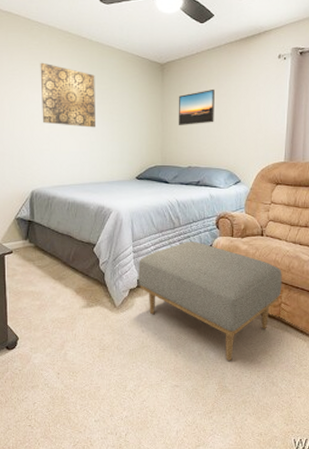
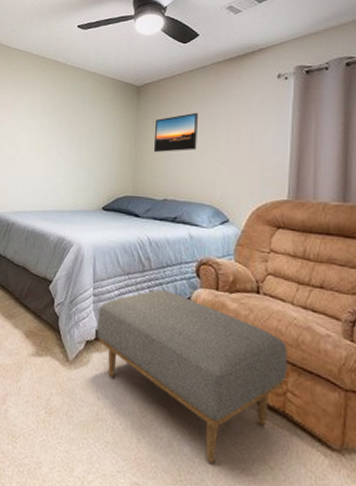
wall art: present [40,62,97,128] -> none [10,86,67,152]

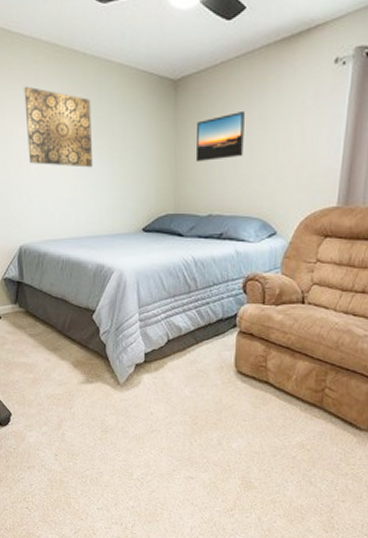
wall art: none [10,86,67,152] -> present [24,86,94,168]
ottoman: present [97,289,288,463] -> none [146,309,328,453]

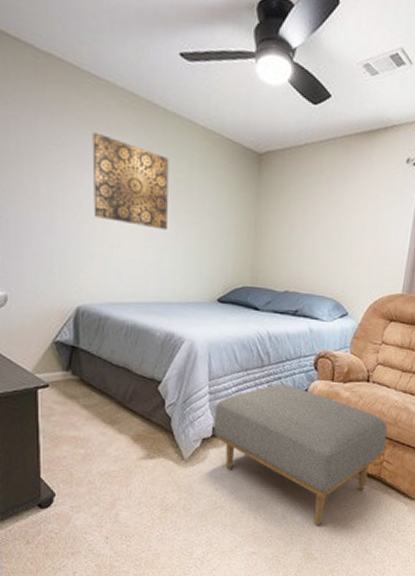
ottoman: none [146,309,328,453] -> present [214,384,388,525]
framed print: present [195,110,245,163] -> none [275,193,325,239]

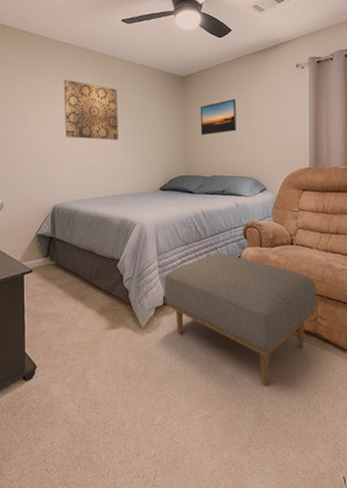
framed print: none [275,193,325,239] -> present [200,98,237,136]

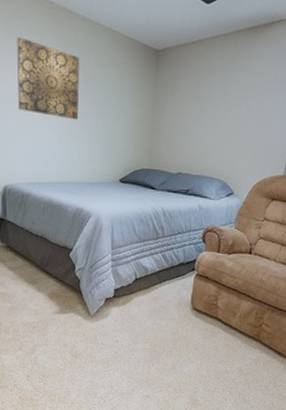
ottoman: present [164,253,317,385] -> none [115,253,267,376]
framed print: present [200,98,237,136] -> none [170,85,215,126]

